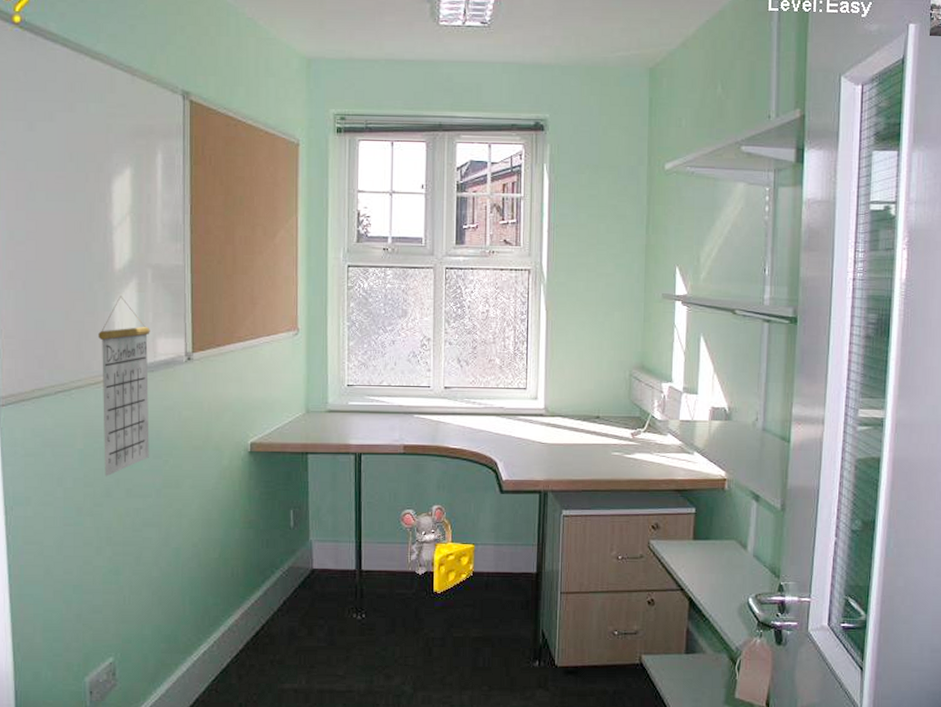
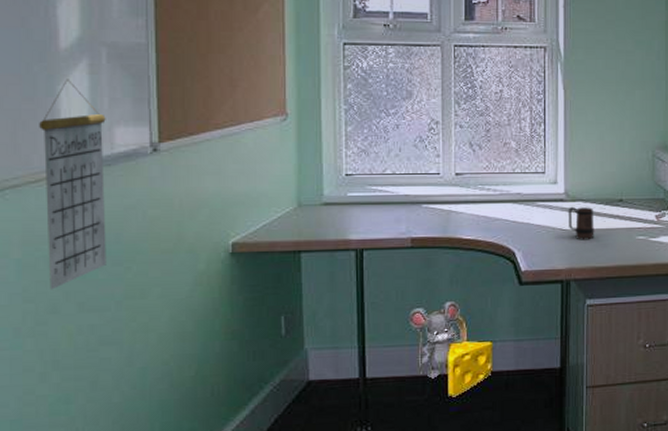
mug: none [547,421,572,454] -> present [568,206,594,240]

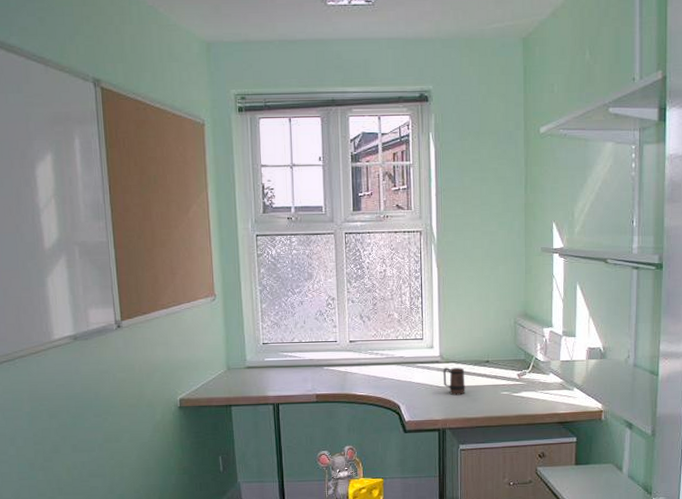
calendar: present [39,79,107,290] -> none [35,272,90,435]

